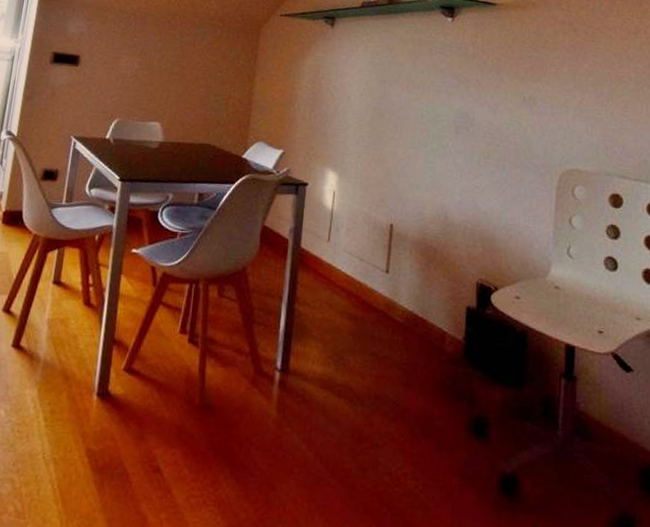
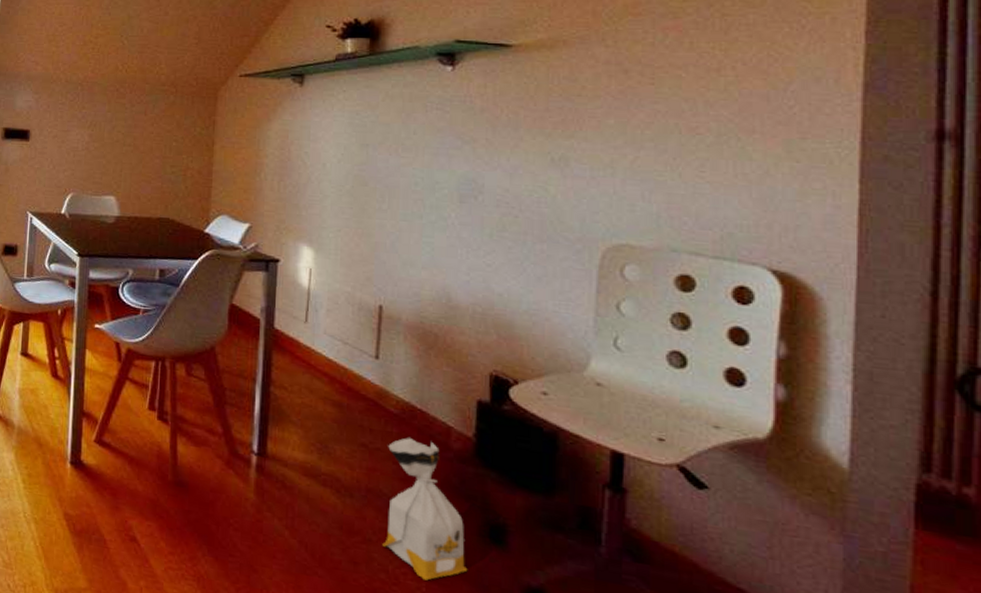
bag: none [387,344,457,478] -> present [382,437,468,581]

